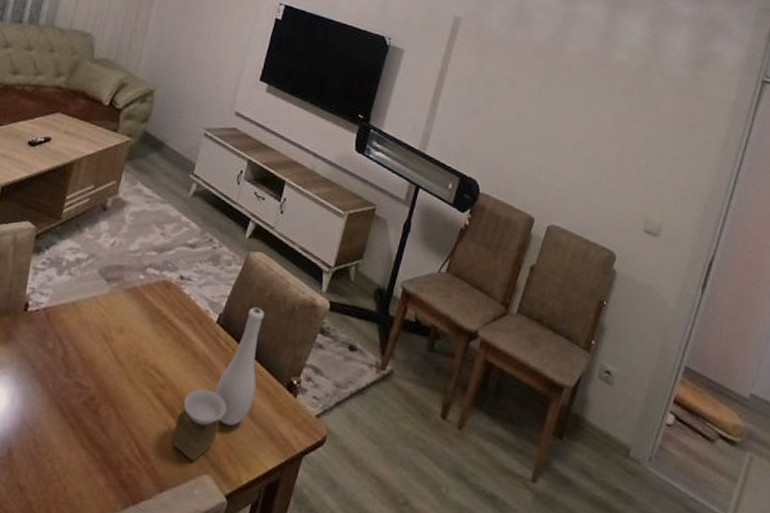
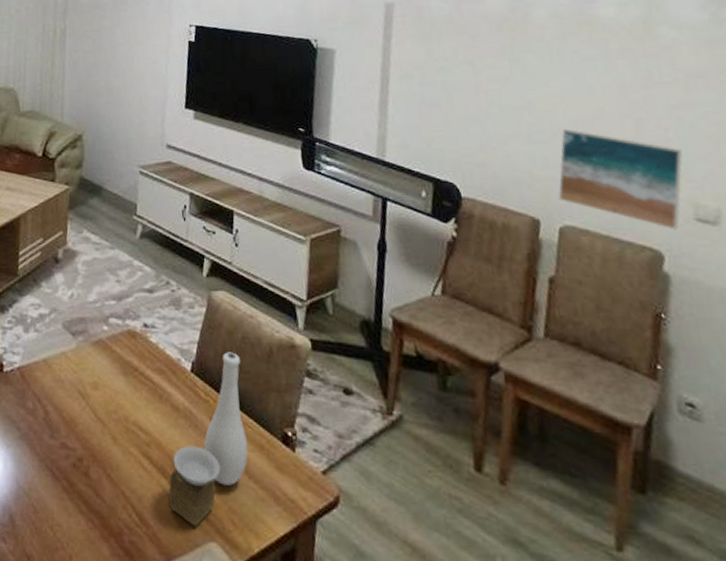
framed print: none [552,146,648,238] -> present [558,128,683,230]

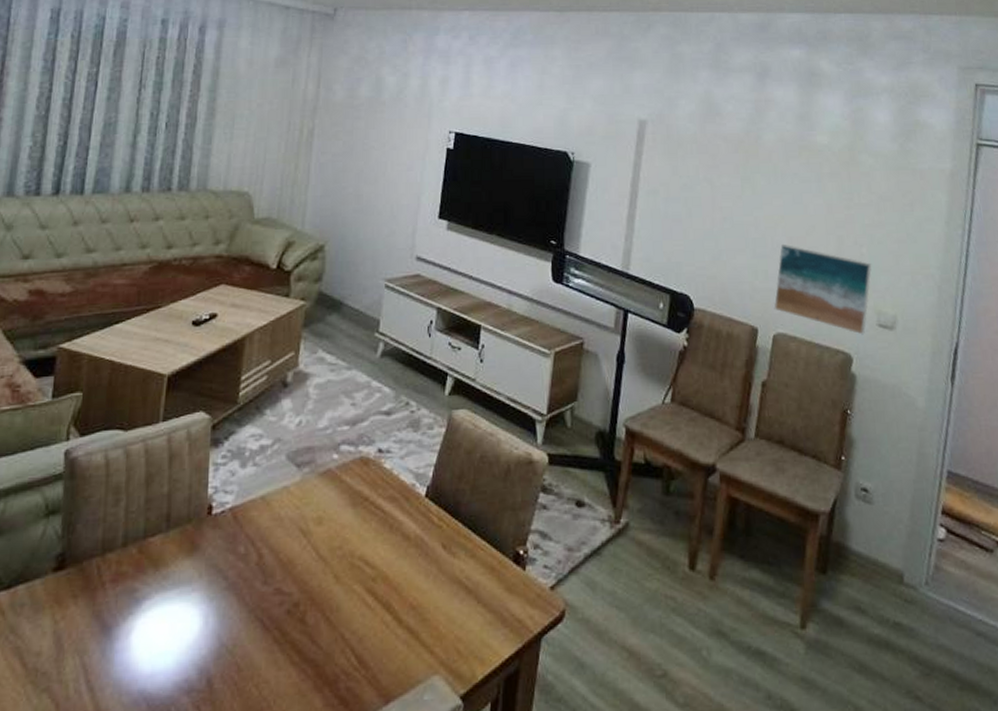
vase: present [168,352,248,527] -> none [391,472,478,662]

